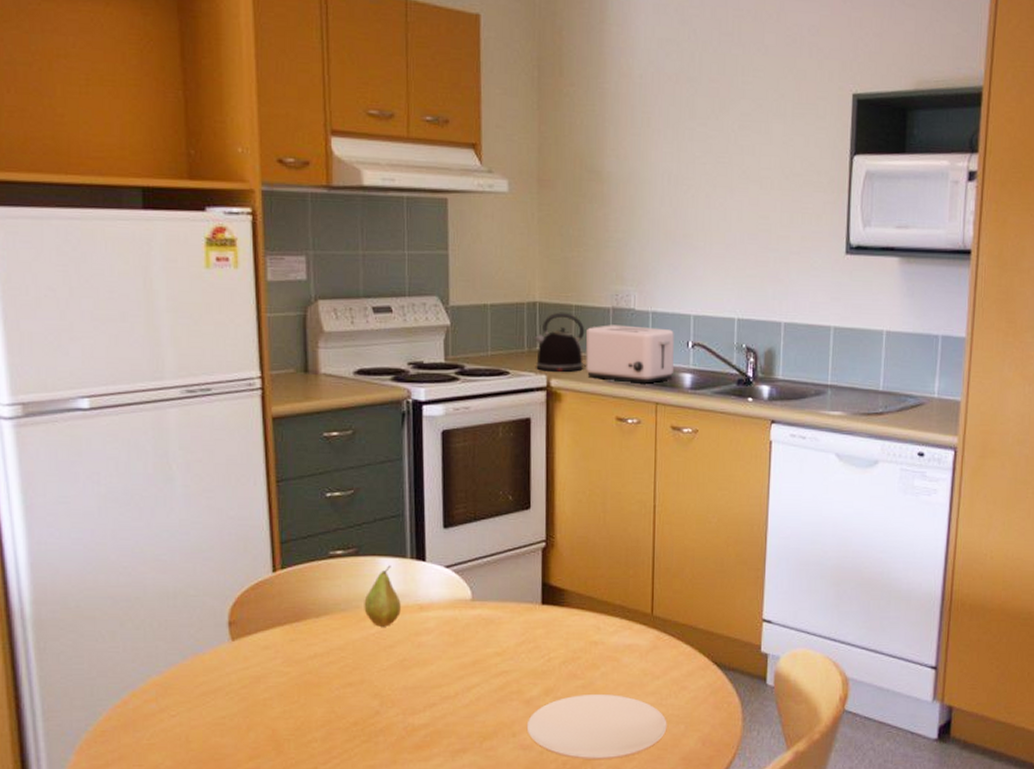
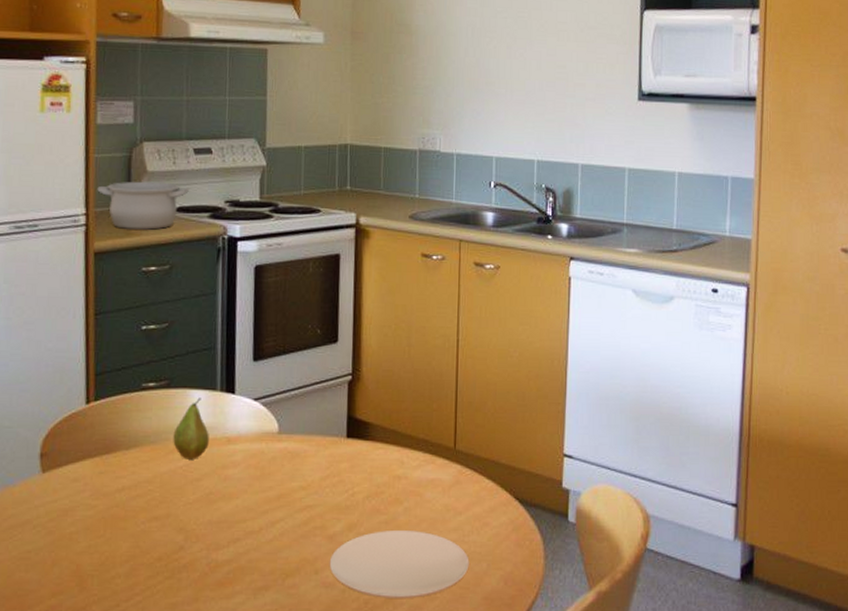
cooking pot: none [272,342,369,393] -> present [97,181,189,230]
kettle: present [532,312,587,373] -> none [343,154,395,211]
toaster: present [586,325,674,384] -> none [393,166,477,222]

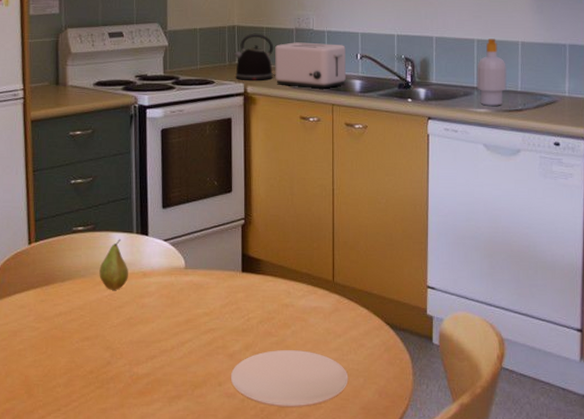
cooking pot: present [97,181,189,230] -> none [32,61,106,101]
kettle: none [343,154,395,211] -> present [232,33,276,81]
toaster: none [393,166,477,222] -> present [275,42,346,89]
soap bottle: none [627,167,661,247] -> present [477,38,507,107]

